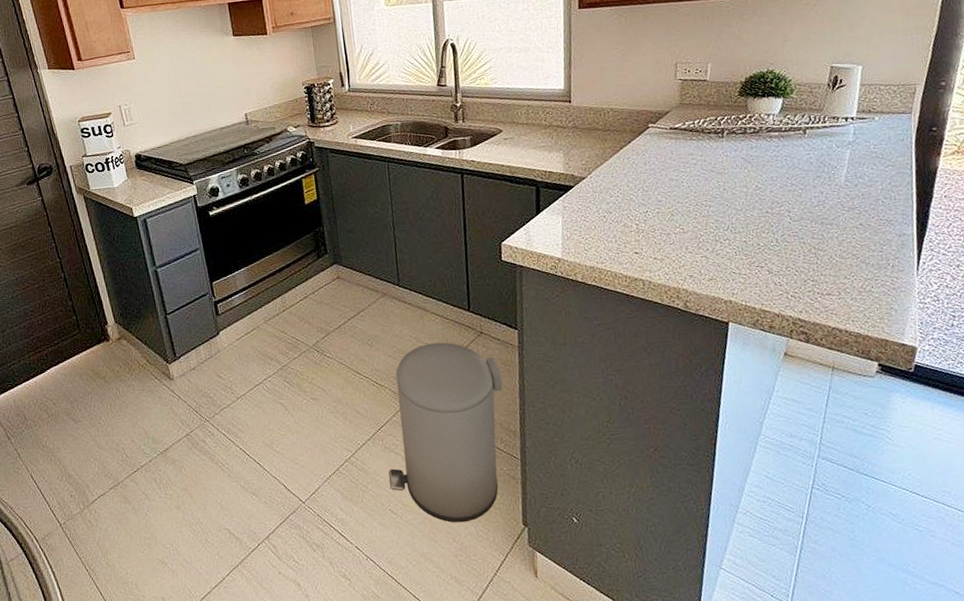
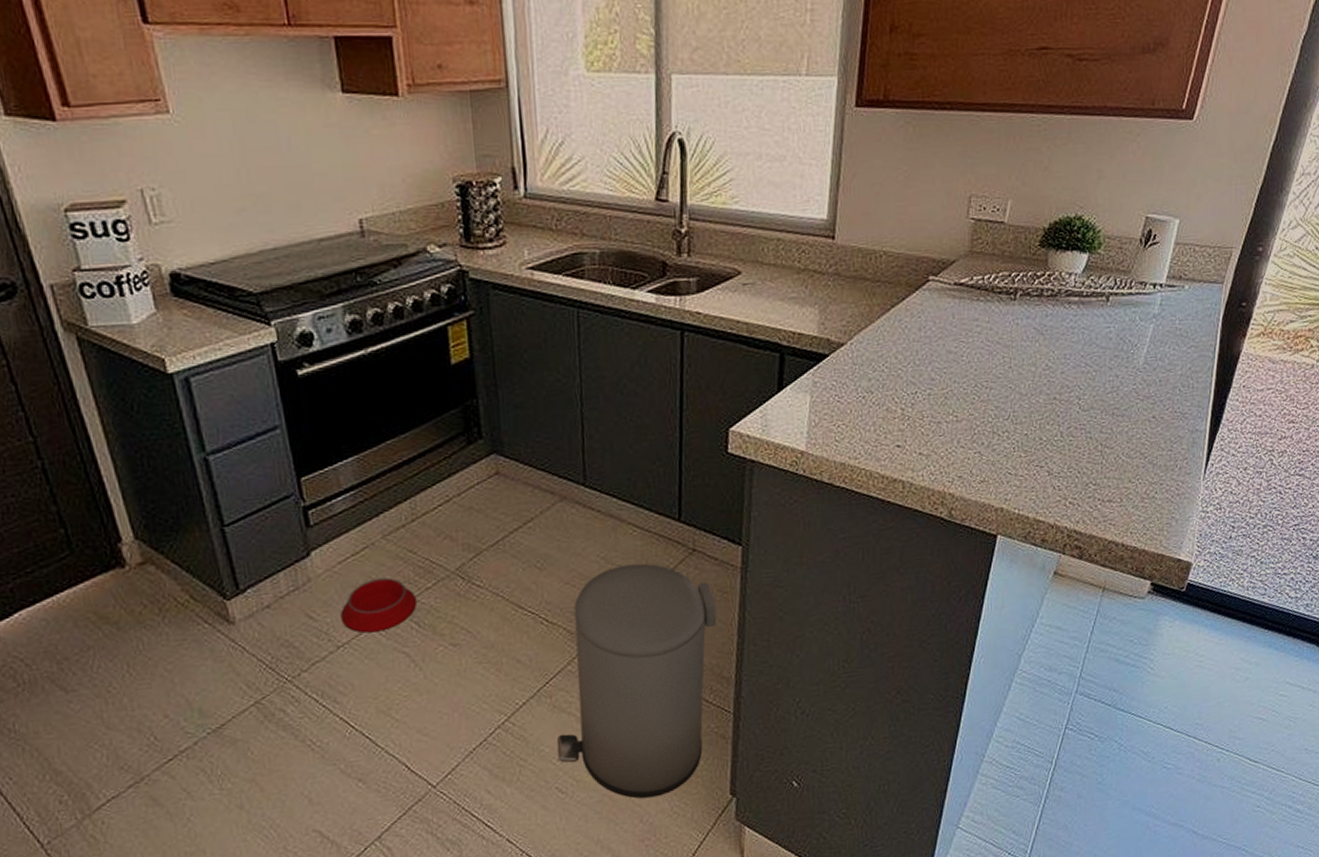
pet bowl: none [239,350,288,389] -> present [340,577,418,633]

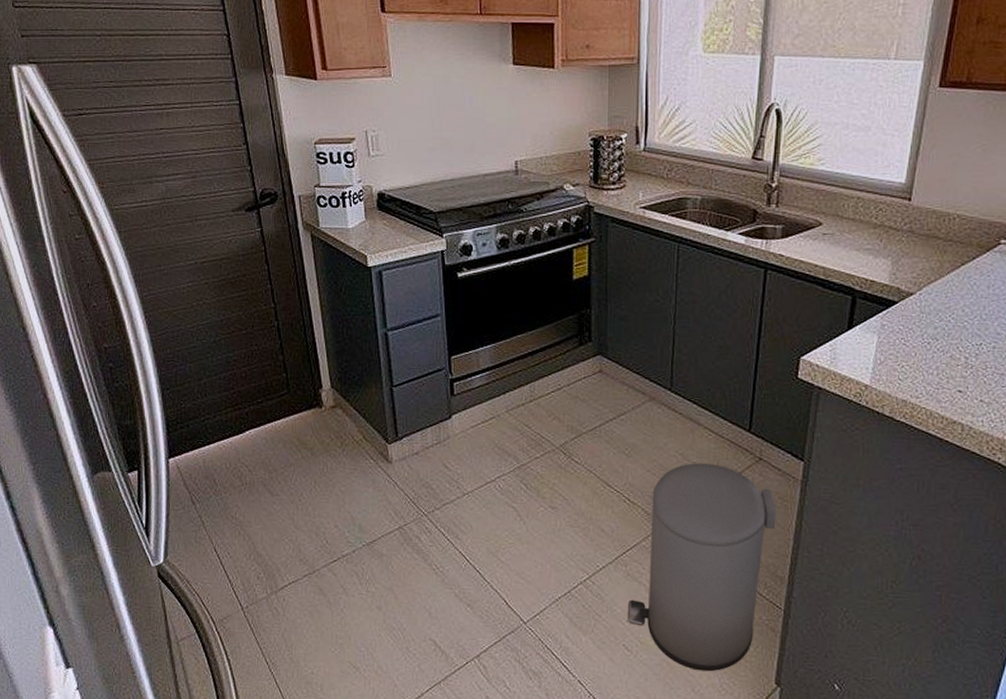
pet bowl: present [340,577,418,633] -> none [468,444,528,487]

